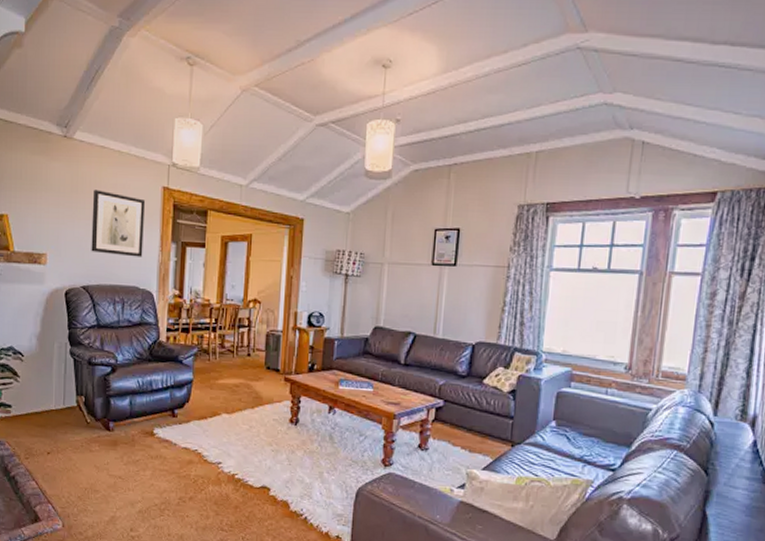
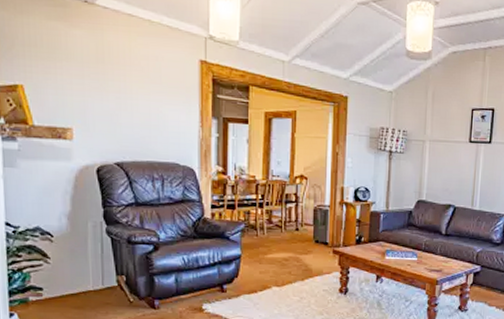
wall art: present [91,189,146,257] -> none [122,61,182,133]

